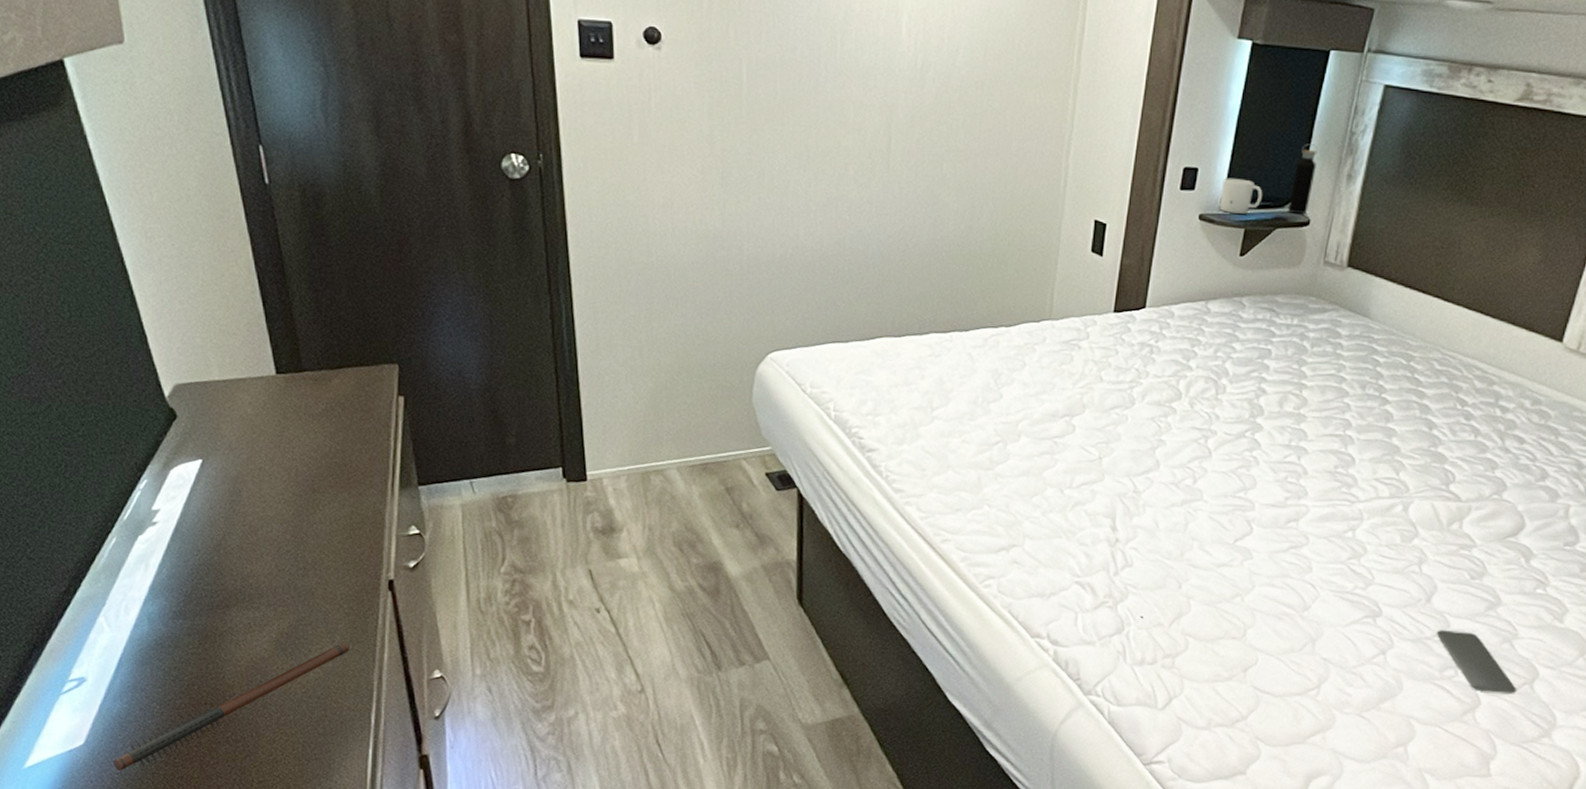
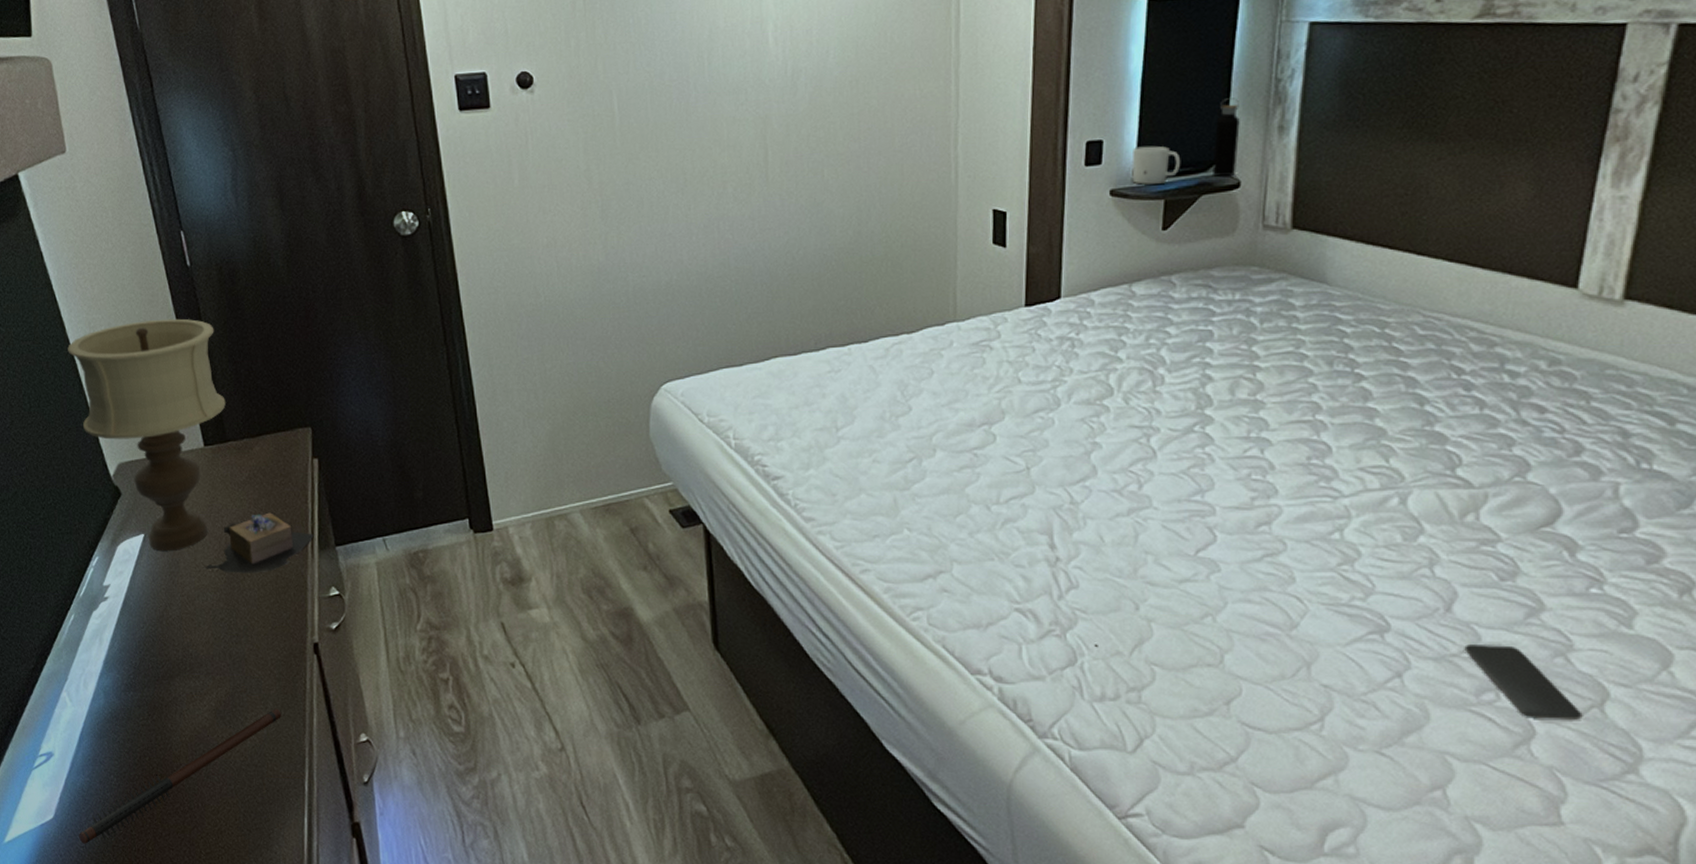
table lamp: none [118,236,303,479] -> present [68,318,226,550]
jewelry box: none [270,447,395,508] -> present [204,512,314,573]

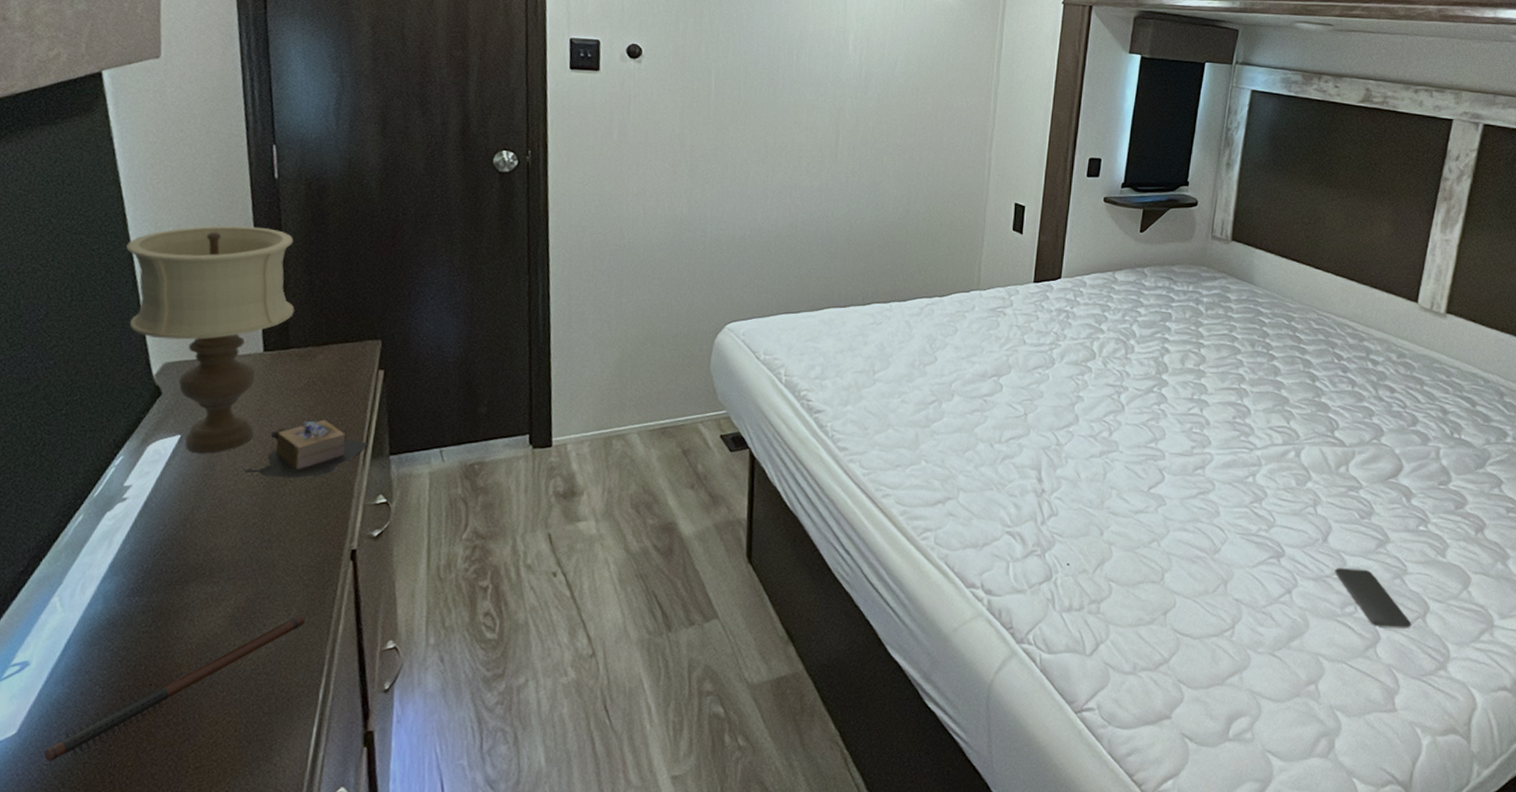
mug: present [1131,146,1181,185] -> none [1121,166,1157,197]
water bottle: present [1212,98,1240,176] -> none [1179,138,1200,196]

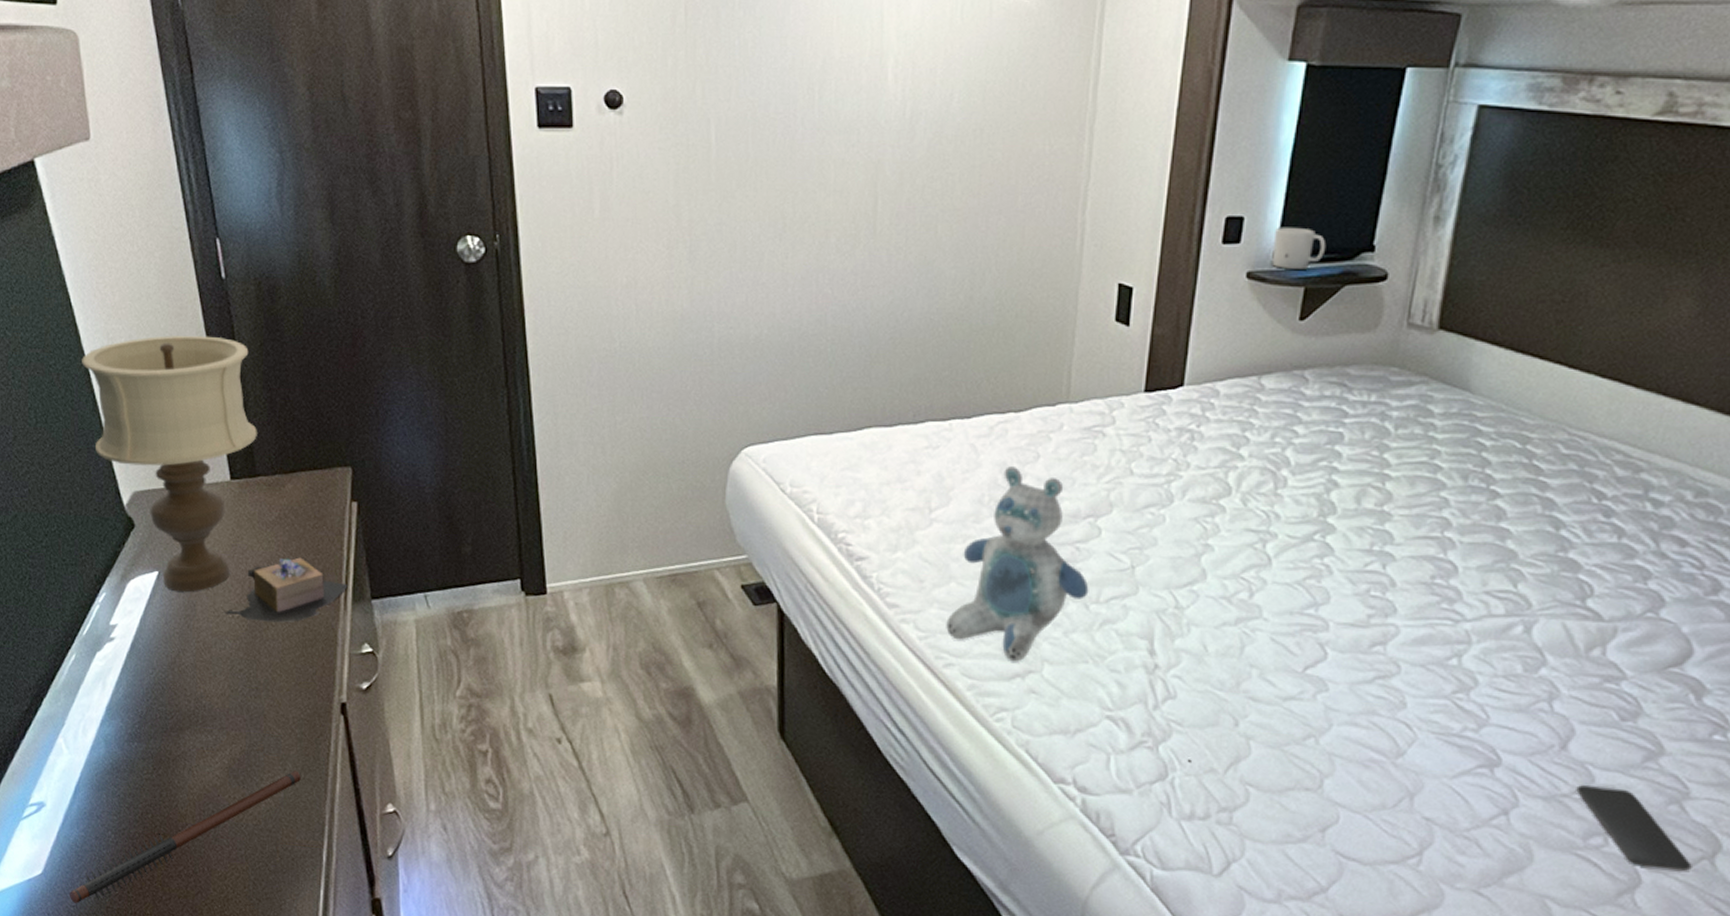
polar bear: none [884,338,994,491] -> present [946,466,1089,662]
mug: none [1121,166,1157,197] -> present [1272,227,1327,269]

